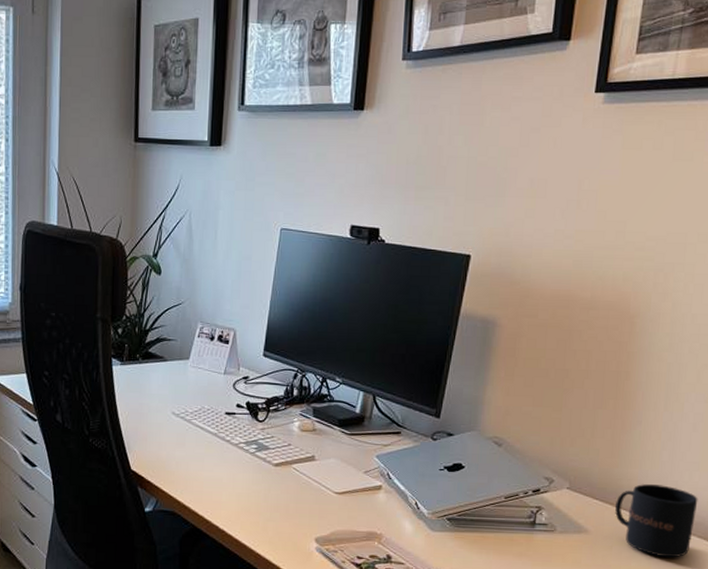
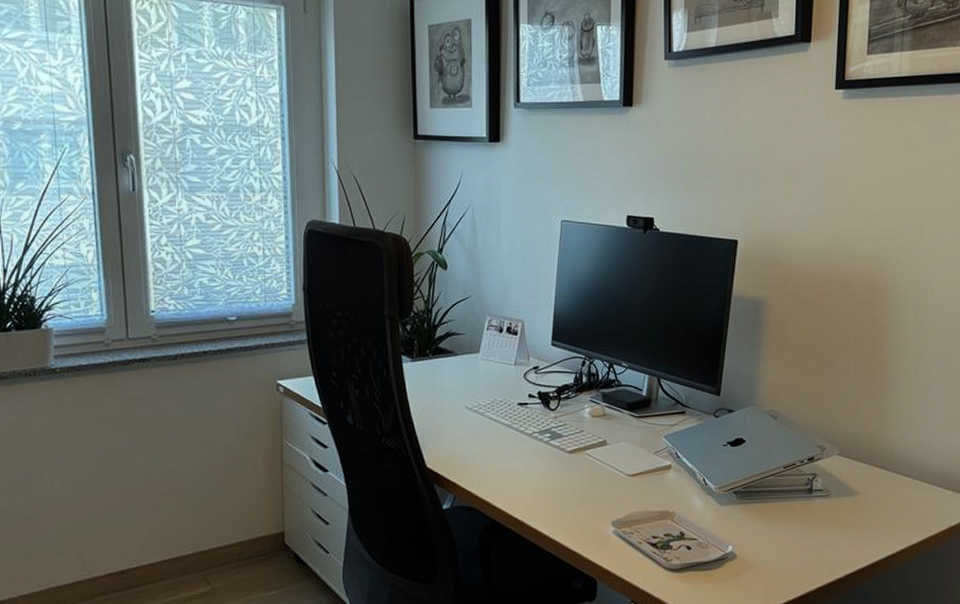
mug: present [615,484,698,558] -> none [881,445,950,512]

